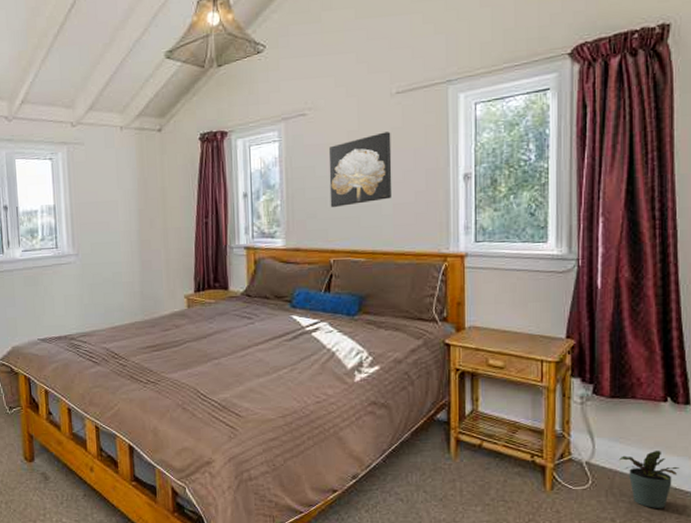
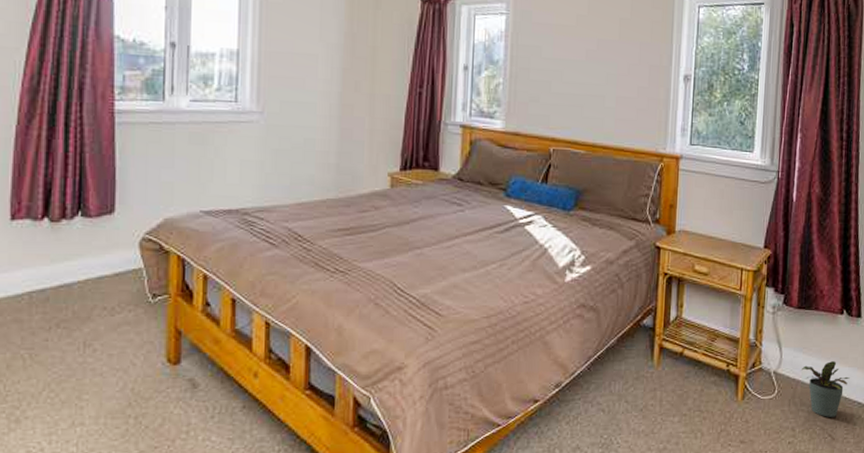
wall art: present [328,132,392,207] -> none [554,21,619,93]

